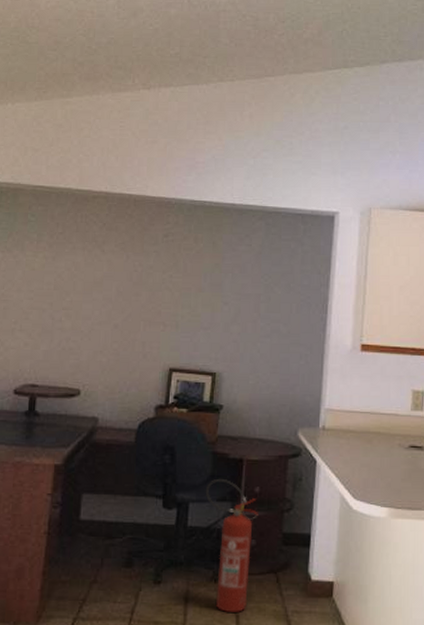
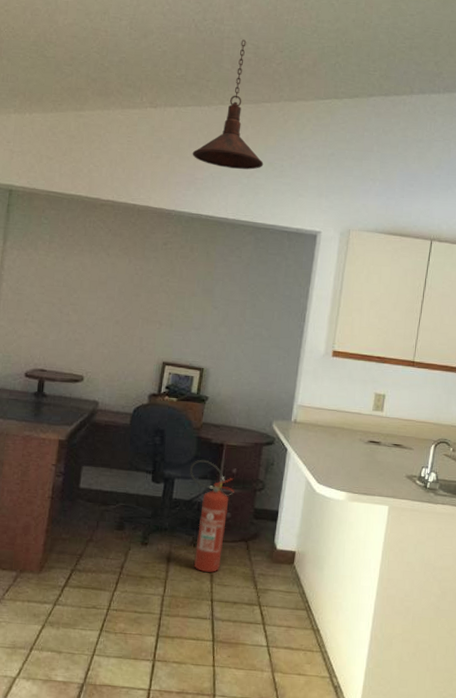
pendant light: none [191,12,271,149] -> present [192,39,264,170]

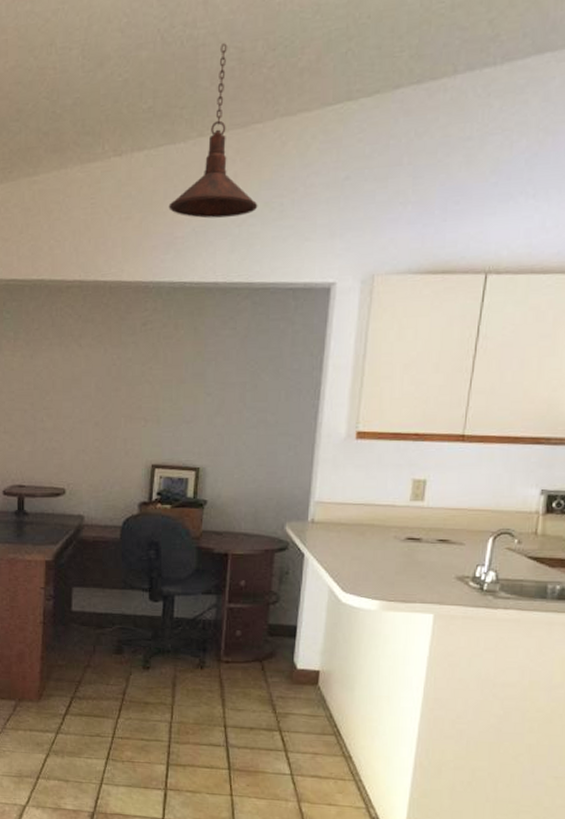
fire extinguisher: present [189,459,234,572] -> none [190,572,244,696]

